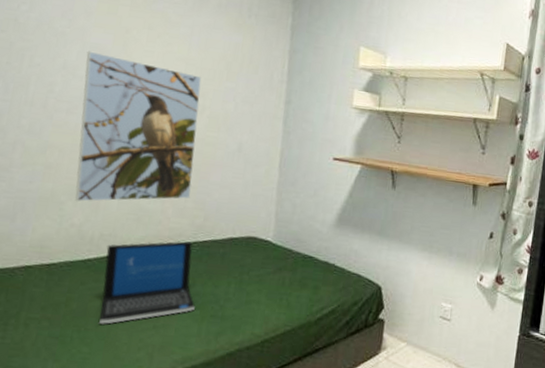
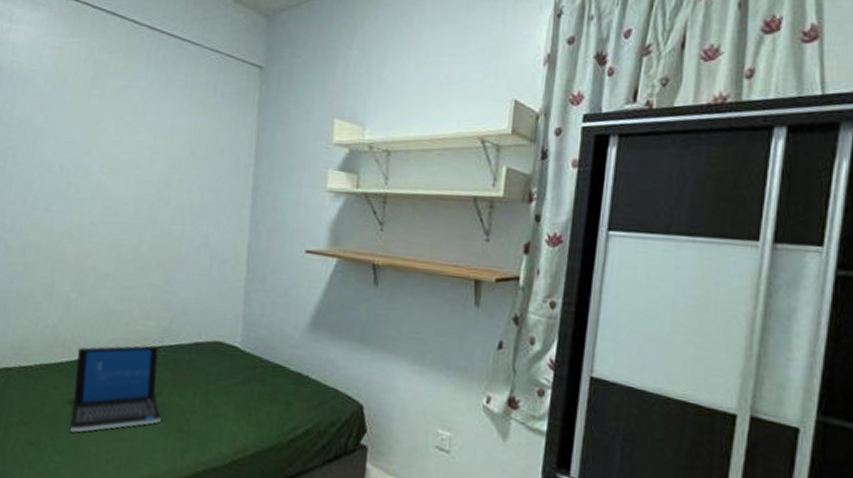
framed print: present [75,51,202,202] -> none [50,145,168,302]

